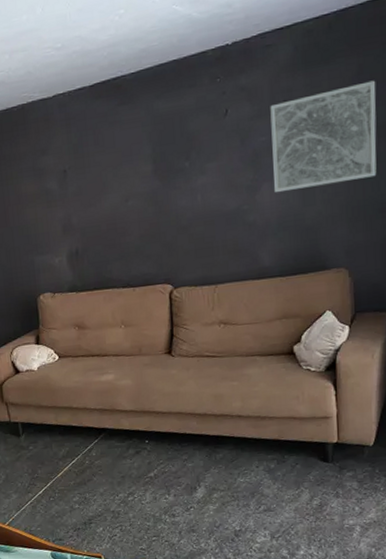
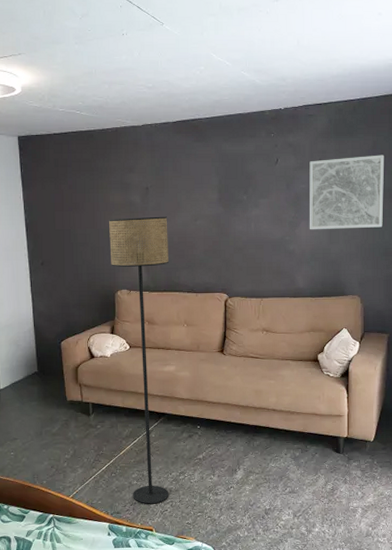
floor lamp: none [22,201,117,530] -> present [108,216,170,504]

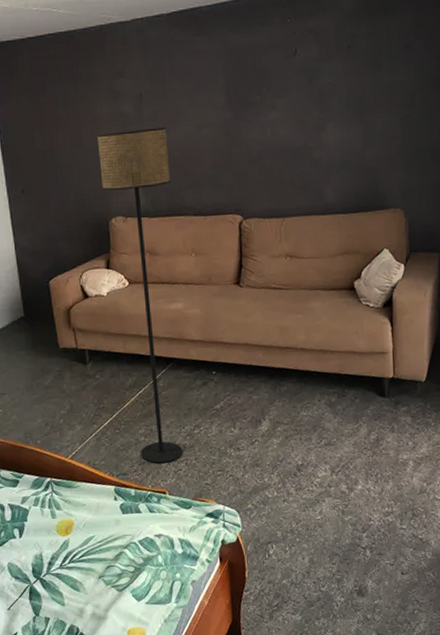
wall art: present [309,155,385,230] -> none [335,35,429,133]

